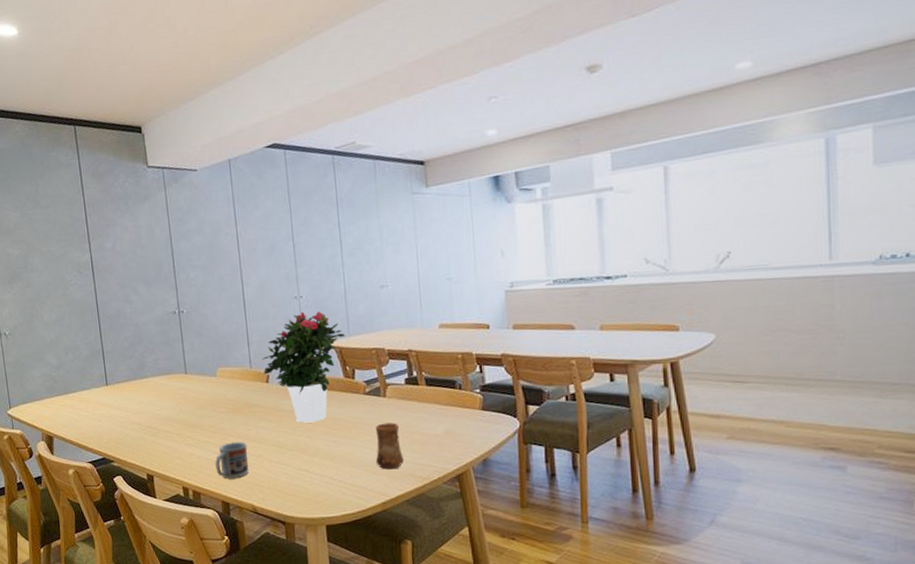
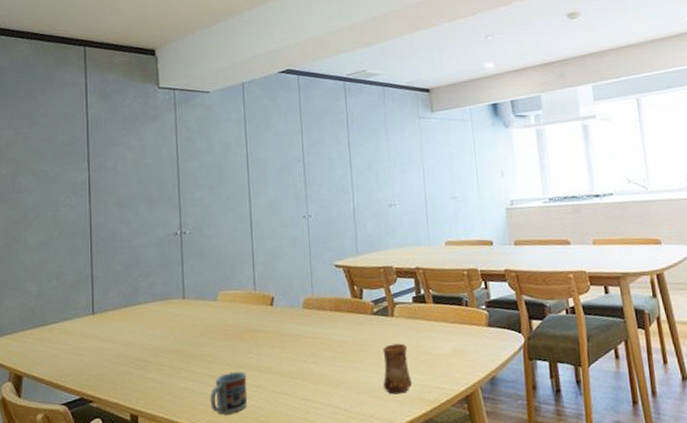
potted flower: present [262,311,346,423] -> none [268,230,354,348]

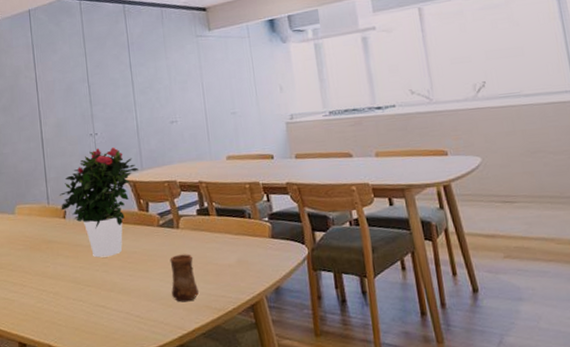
cup: present [210,371,248,415] -> none [12,279,47,319]
potted flower: none [268,230,354,348] -> present [60,147,139,258]

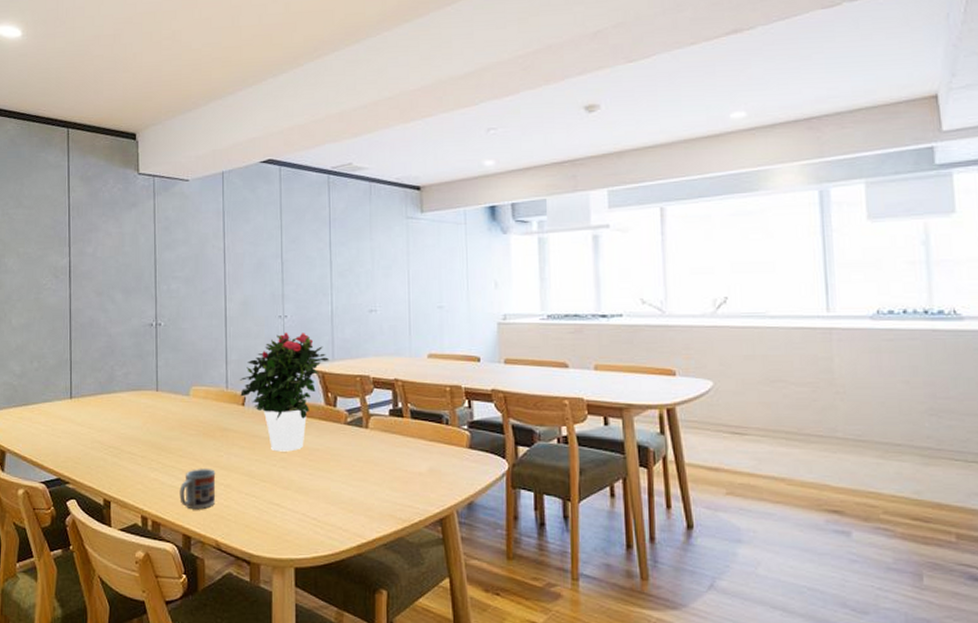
cup: none [12,279,47,319] -> present [179,469,216,510]
cup: present [170,254,199,302] -> none [353,457,383,509]

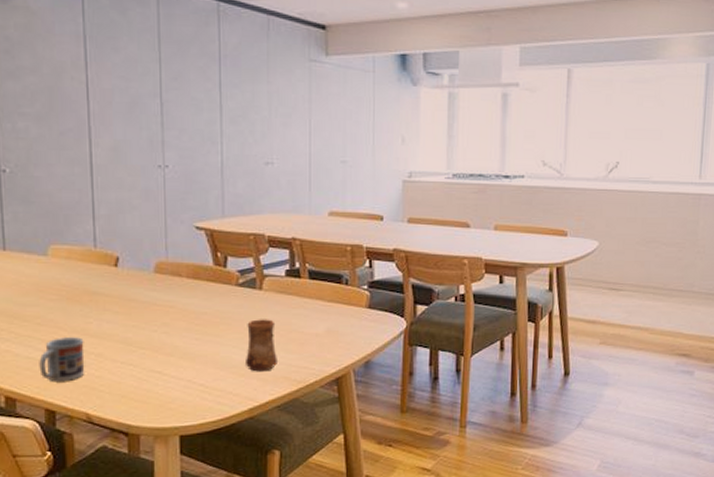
potted flower: present [240,332,330,452] -> none [111,184,220,316]
cup: none [353,457,383,509] -> present [244,319,277,372]

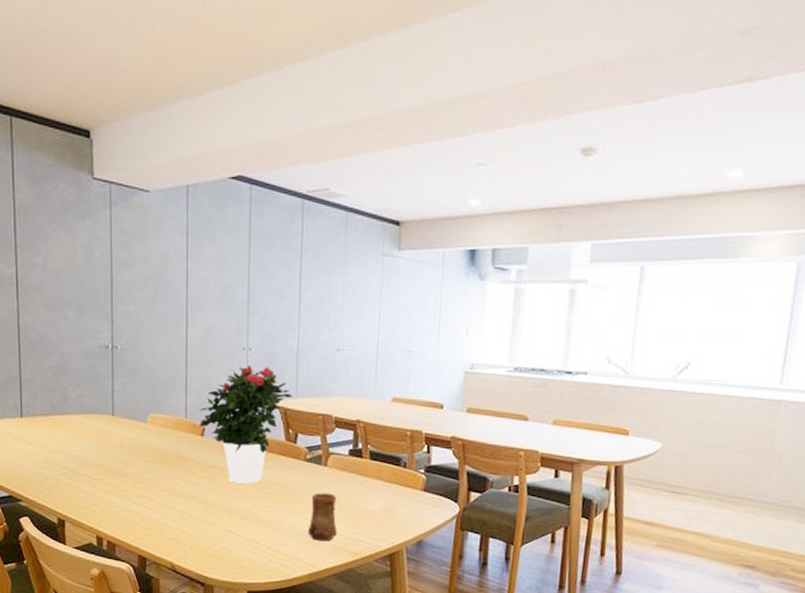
cup: present [39,337,85,382] -> none [135,494,173,533]
potted flower: none [111,184,220,316] -> present [199,364,293,484]

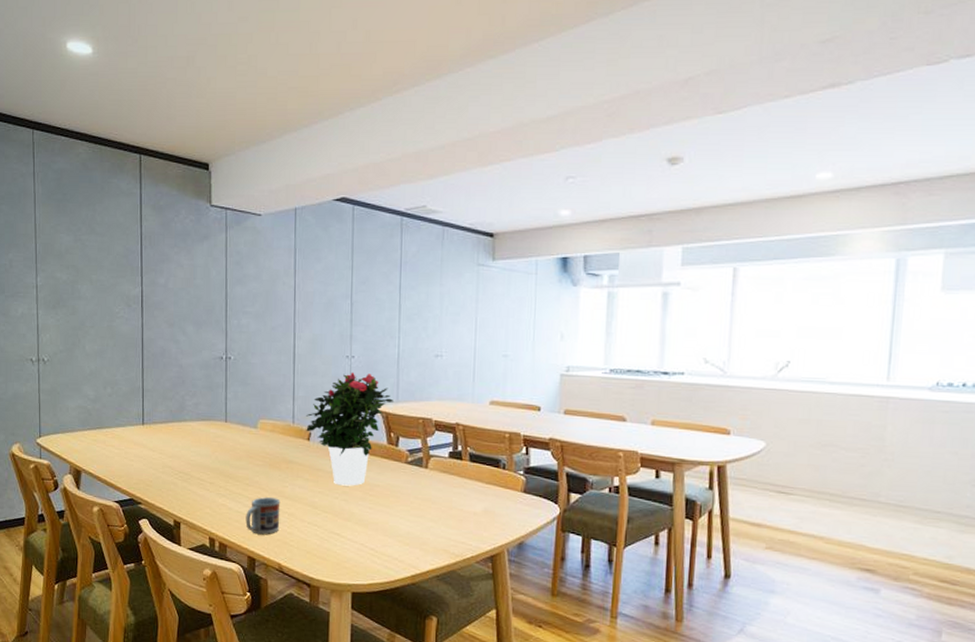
cup: none [135,494,173,533] -> present [245,497,280,535]
cup: present [307,493,337,542] -> none [409,494,438,543]

